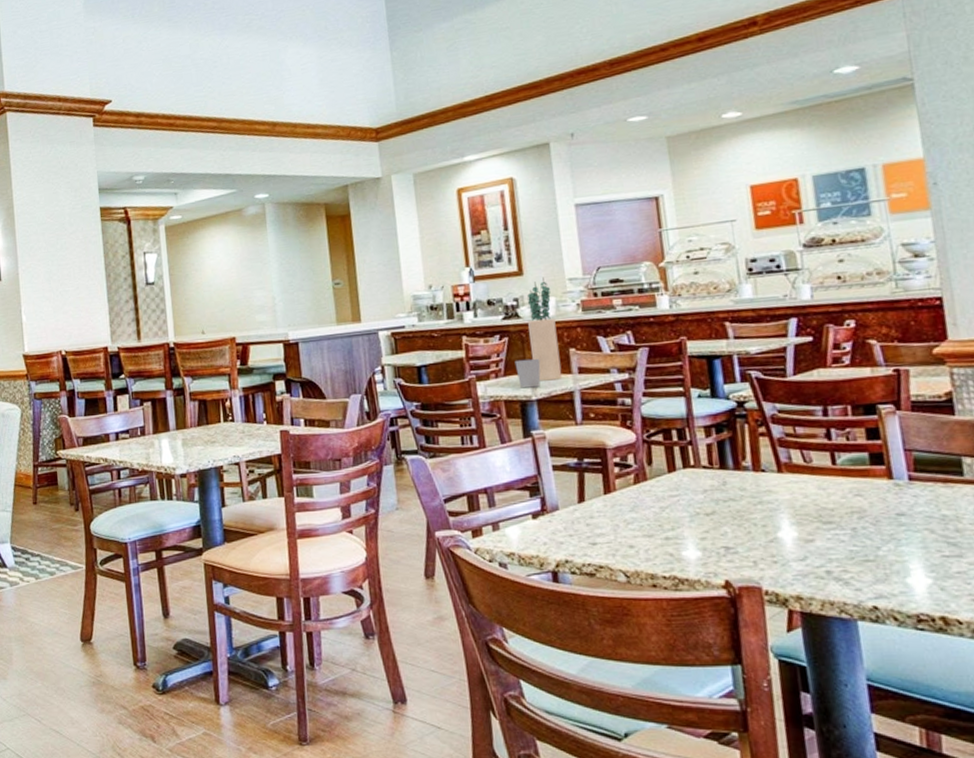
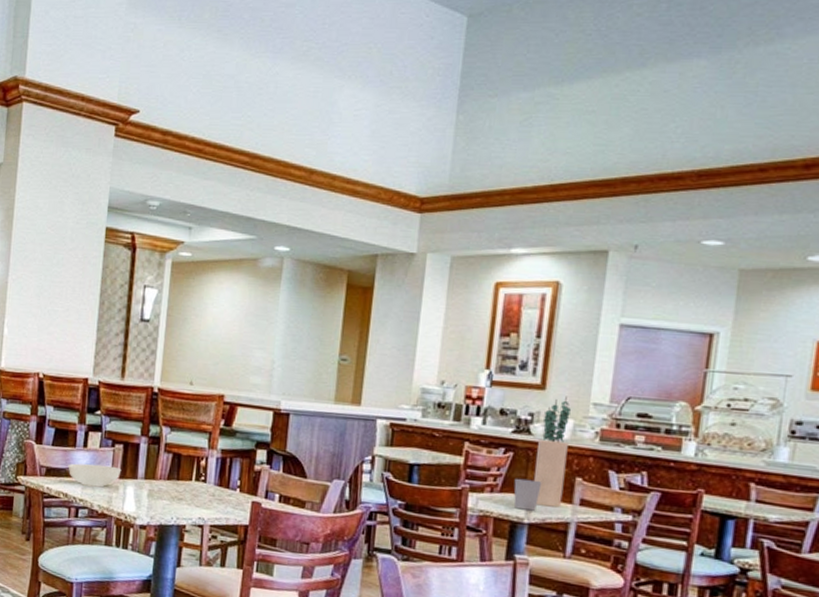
bowl: none [103,424,154,448] -> present [68,463,122,488]

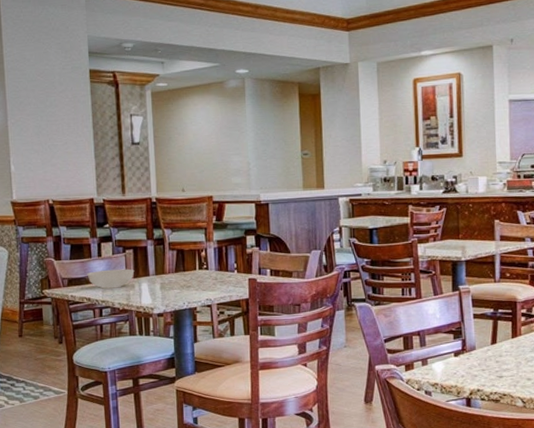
dixie cup: present [513,478,542,511] -> none [450,226,471,251]
vase: present [533,396,571,508] -> none [463,159,487,246]

